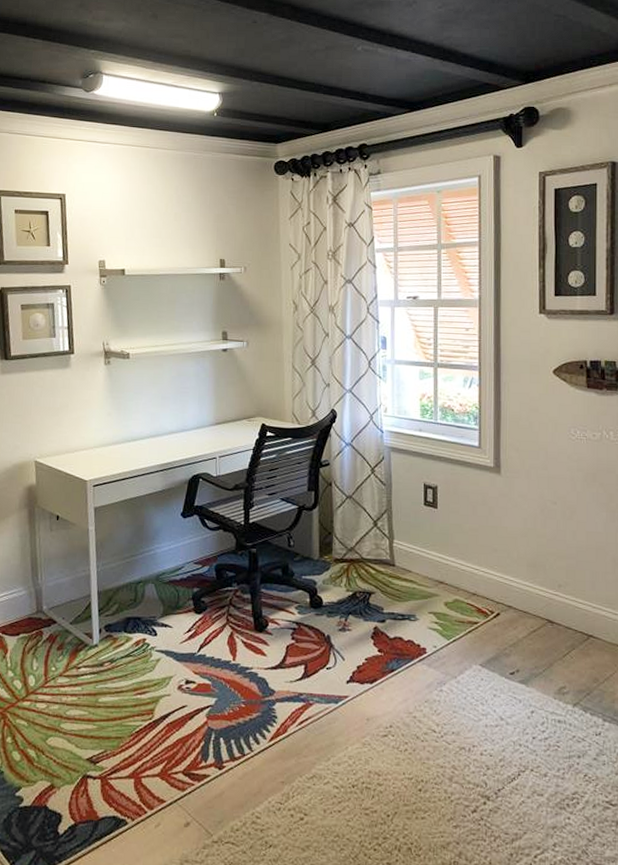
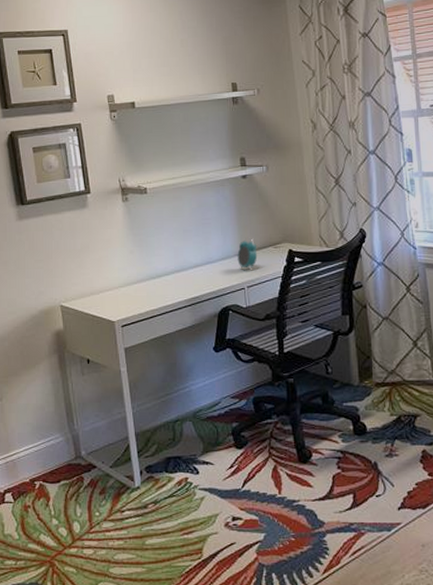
alarm clock: none [211,408,232,442] -> present [237,237,258,271]

